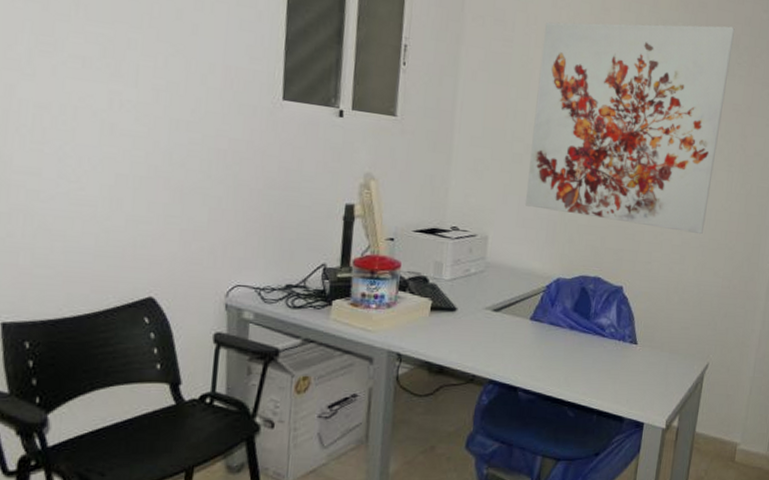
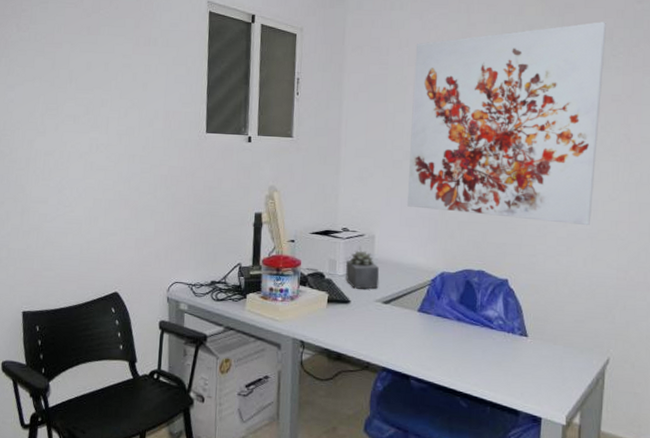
succulent plant: none [452,252,491,296] -> present [345,250,380,289]

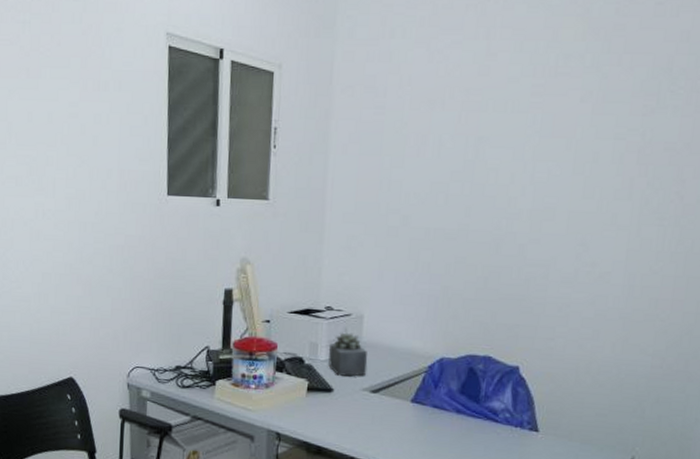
wall art: present [407,22,606,226] -> none [403,47,666,305]

